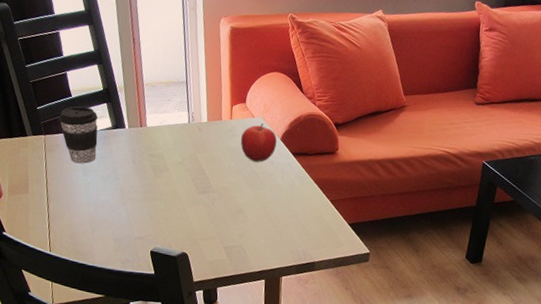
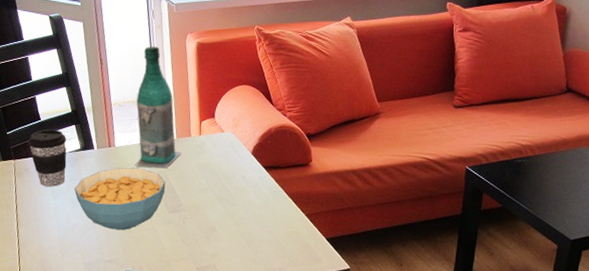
cereal bowl: none [104,147,196,209] -> present [74,168,166,231]
bottle: none [166,28,212,150] -> present [135,46,181,168]
fruit: present [240,123,277,162] -> none [210,138,248,178]

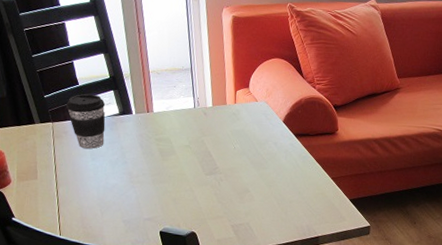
cereal bowl: present [74,168,166,231] -> none [113,132,202,191]
bottle: present [135,46,181,168] -> none [173,17,217,133]

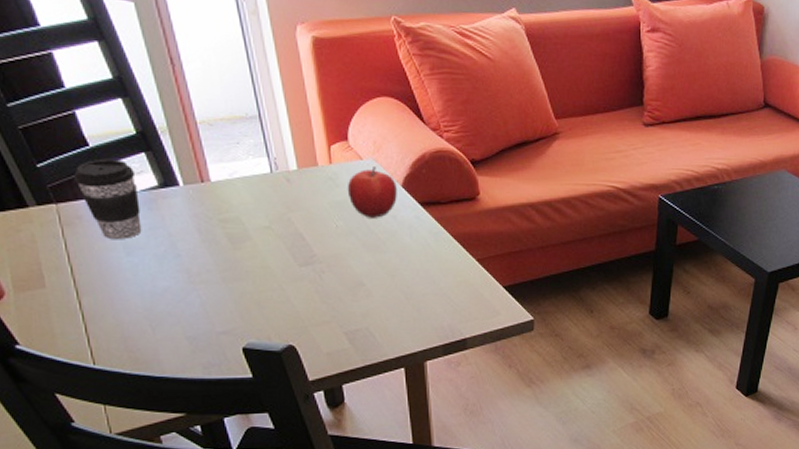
fruit: none [244,107,280,144] -> present [347,167,397,218]

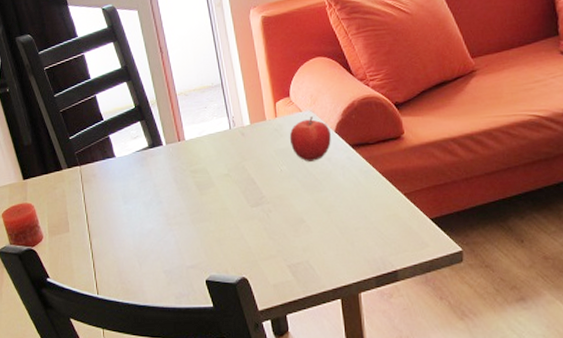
coffee cup: present [74,158,142,240] -> none [93,128,136,192]

